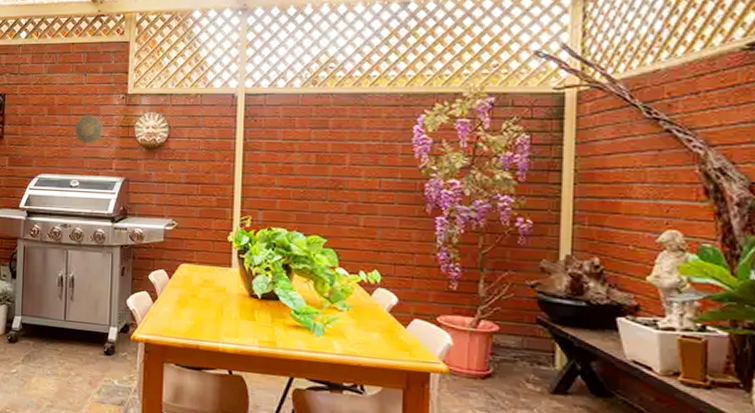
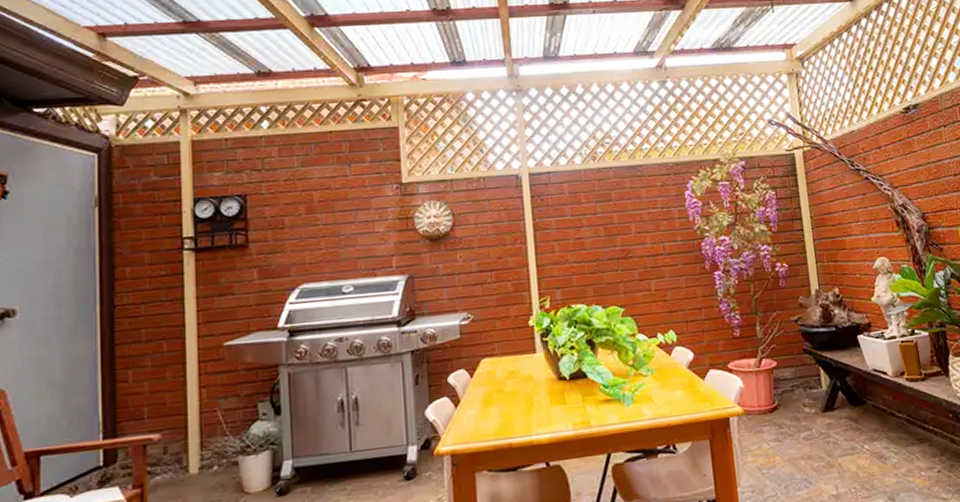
decorative plate: present [75,114,104,144] -> none [342,209,378,242]

